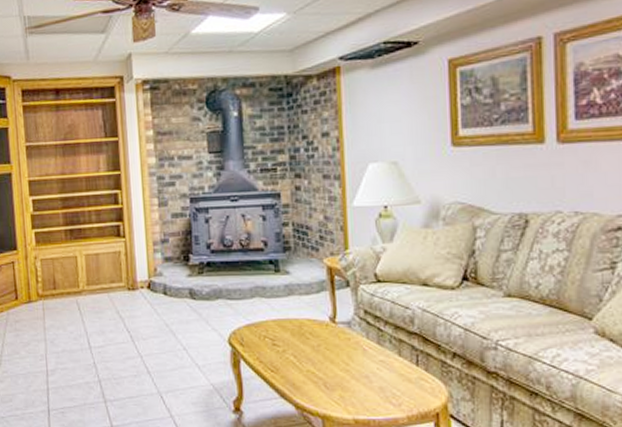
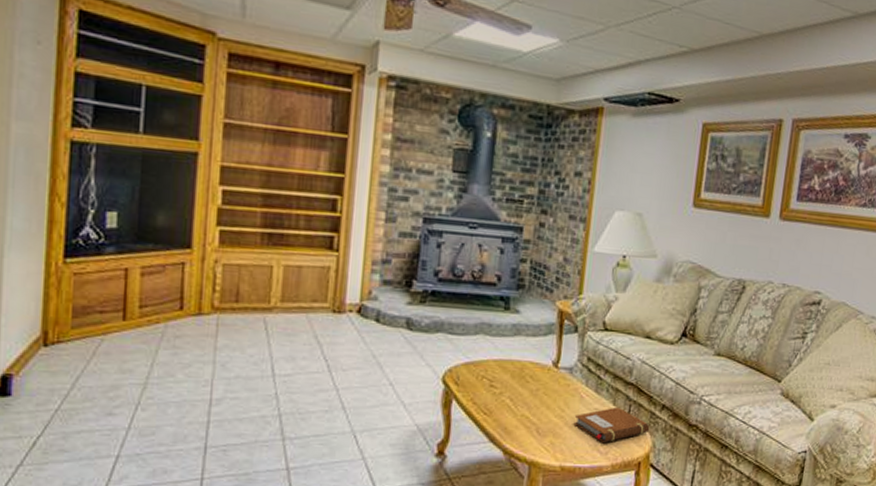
notebook: none [360,357,443,394] -> present [573,407,650,442]

